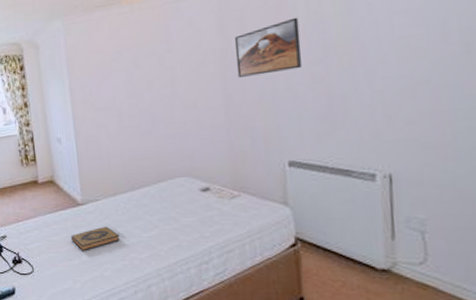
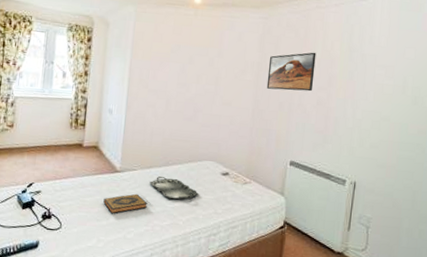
serving tray: none [117,203,177,228] -> present [149,176,198,200]

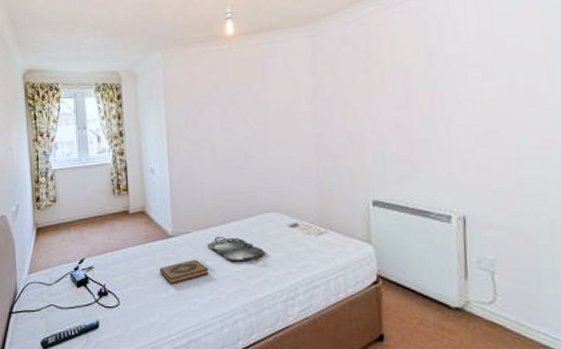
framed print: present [266,52,316,92] -> none [326,64,387,118]

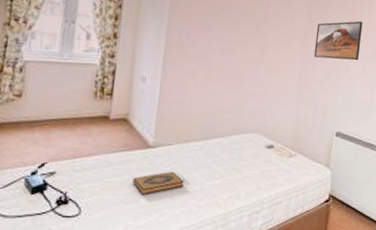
serving tray: present [207,237,265,262] -> none [187,151,241,176]
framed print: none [326,64,387,118] -> present [313,21,363,61]

